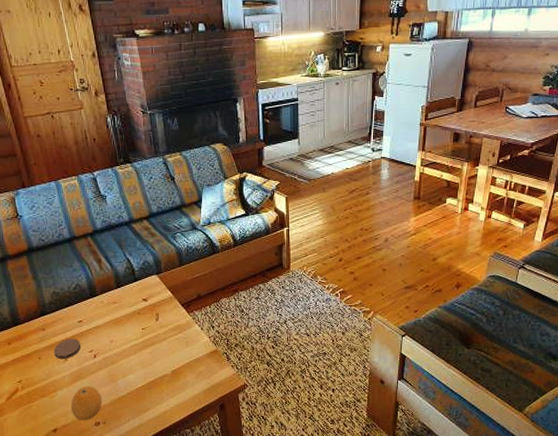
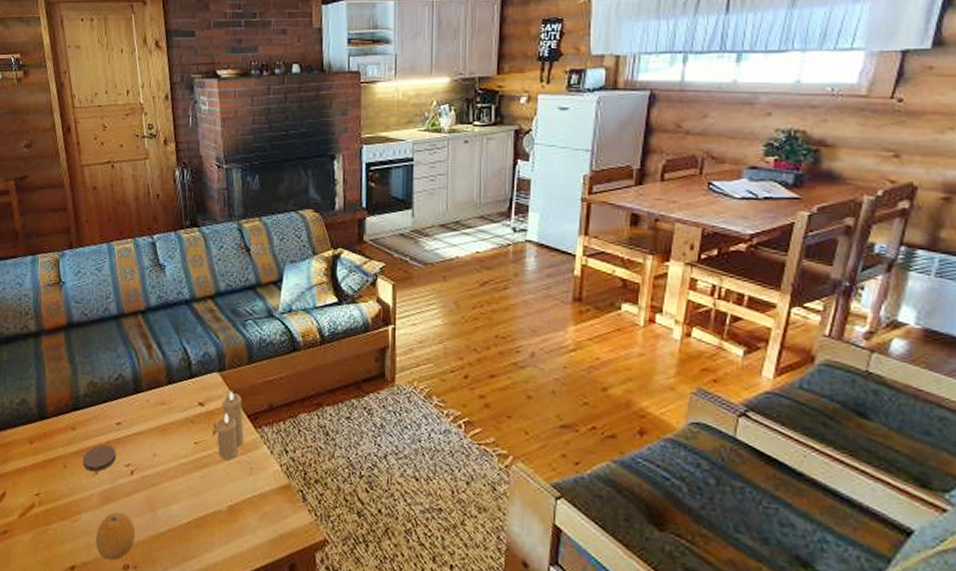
candle: none [158,288,180,338] -> present [216,392,244,460]

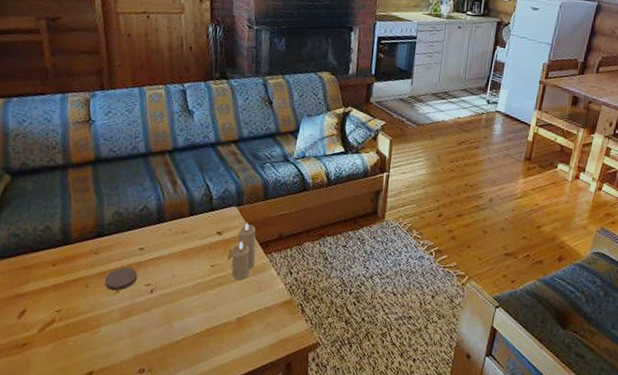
fruit: present [95,511,136,561] -> none [113,324,152,366]

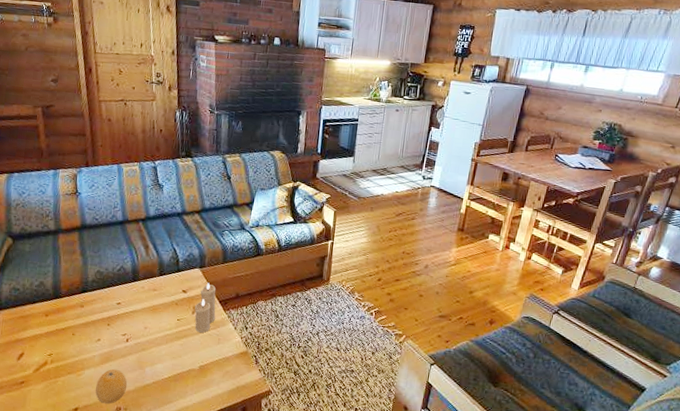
coaster: present [104,267,138,291] -> none [88,319,116,339]
fruit: none [113,324,152,366] -> present [95,368,128,404]

